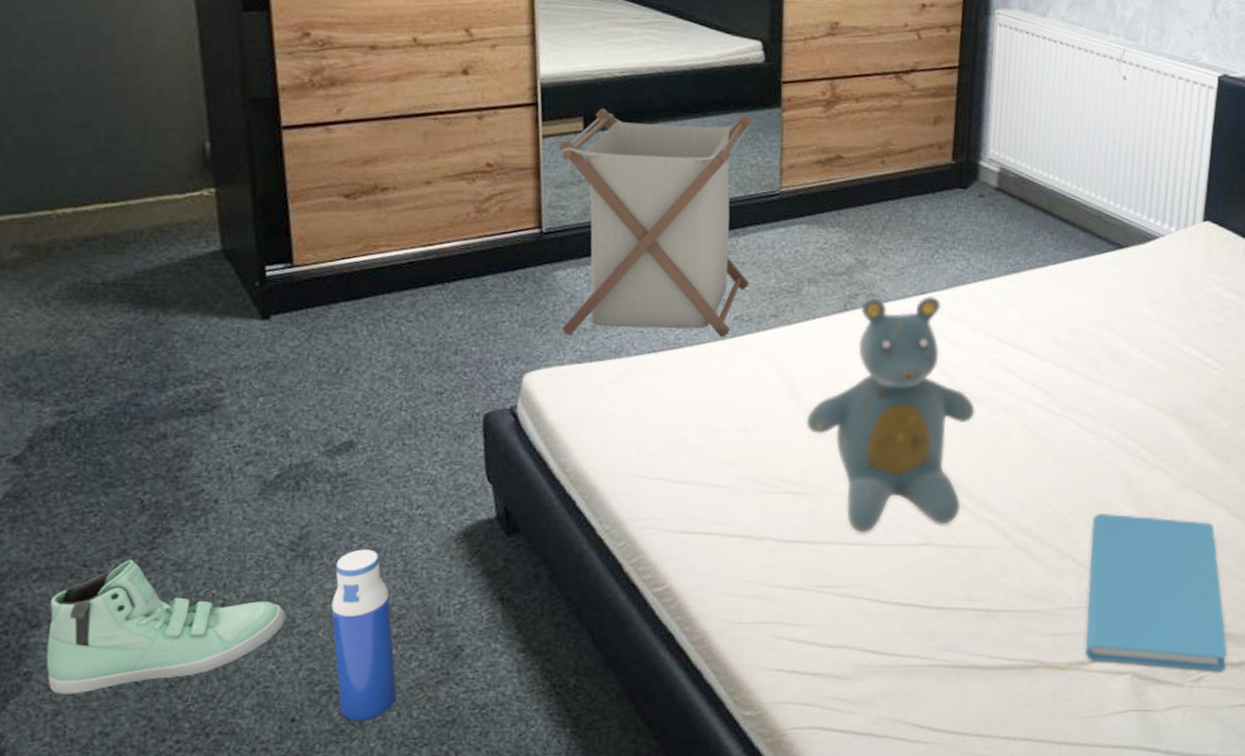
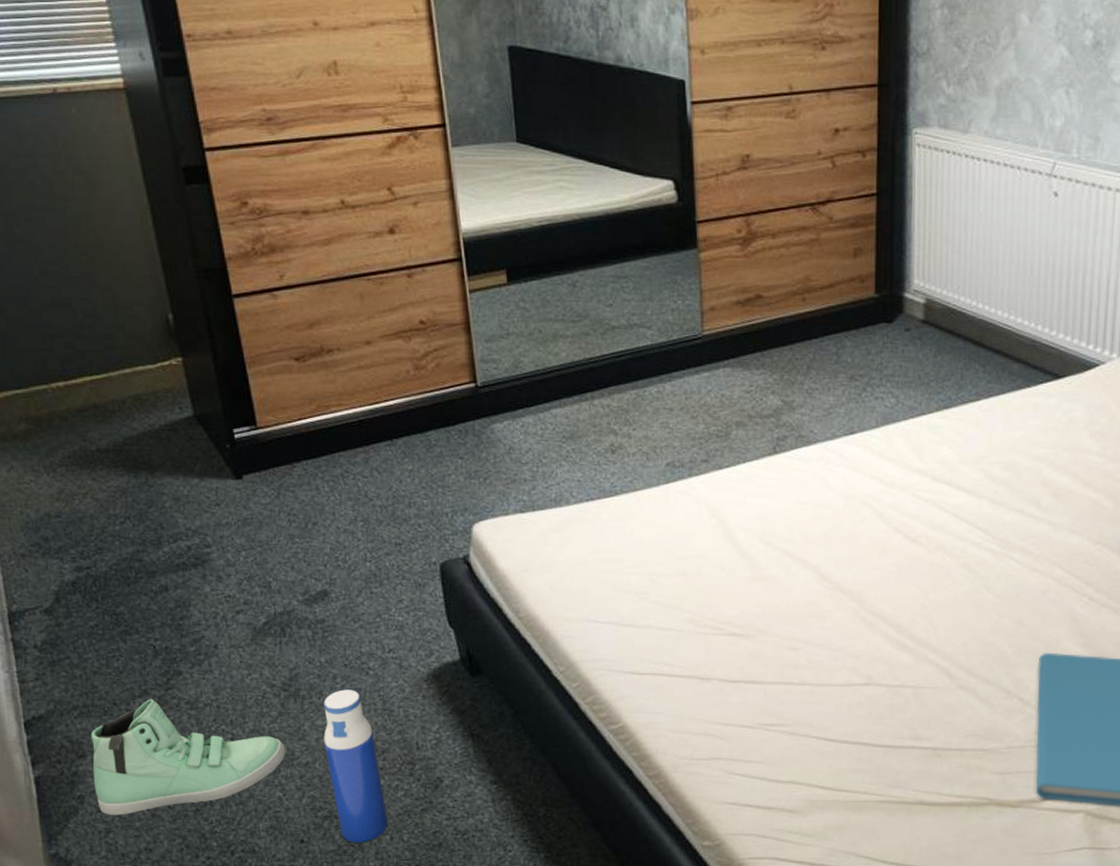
laundry basket: present [559,109,753,337] -> none [486,258,679,486]
teddy bear: present [805,295,976,533] -> none [743,435,913,674]

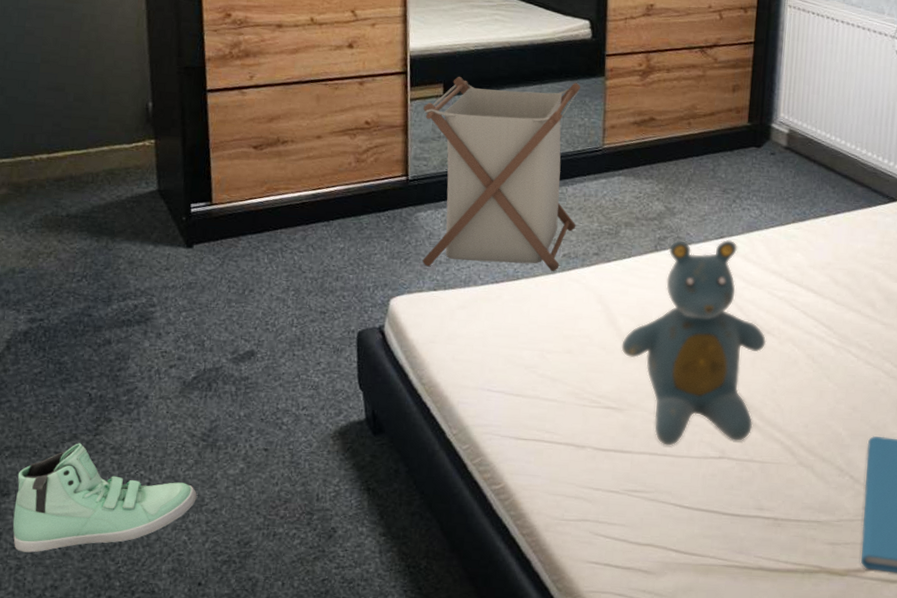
water bottle: present [324,689,388,843] -> none [232,442,282,588]
laundry basket: none [486,258,679,486] -> present [422,77,581,271]
teddy bear: none [743,435,913,674] -> present [621,239,767,446]

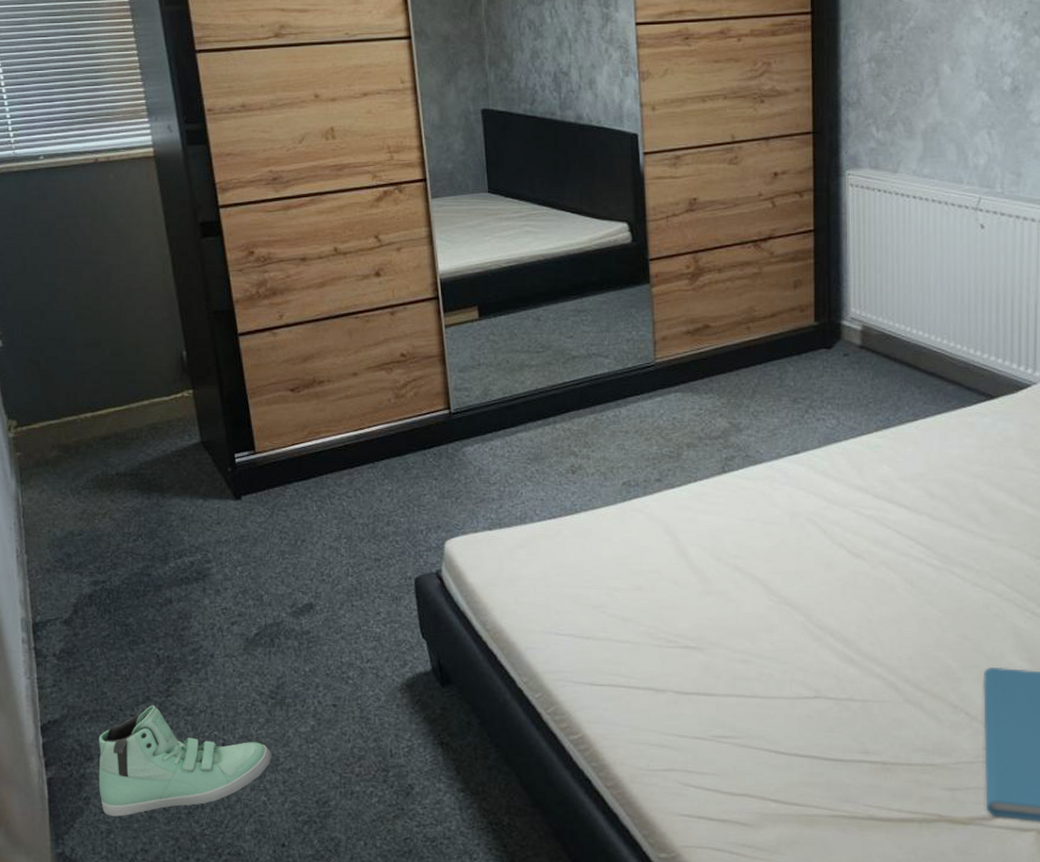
laundry basket: present [422,77,581,271] -> none [459,293,634,505]
teddy bear: present [621,239,767,446] -> none [695,454,857,686]

